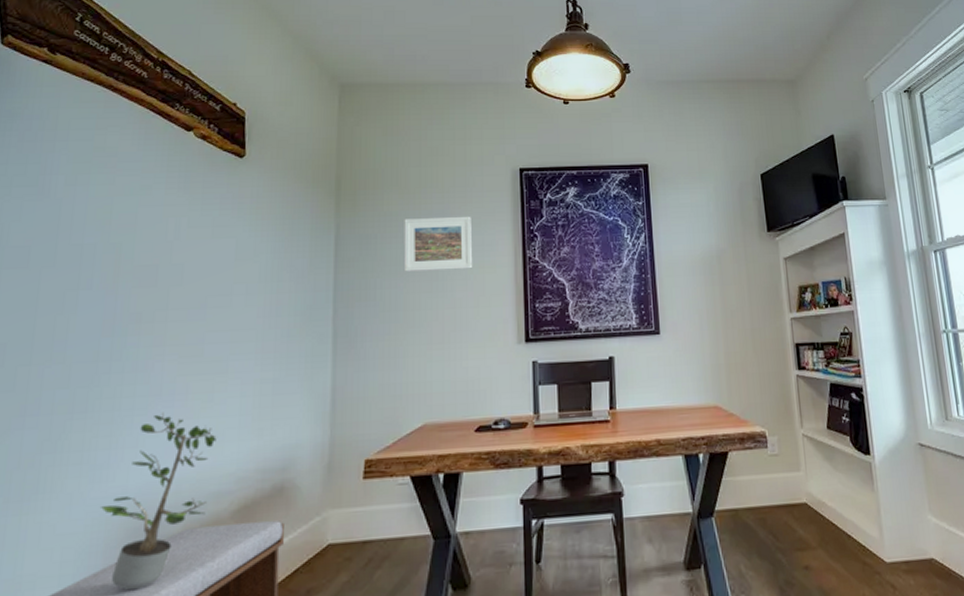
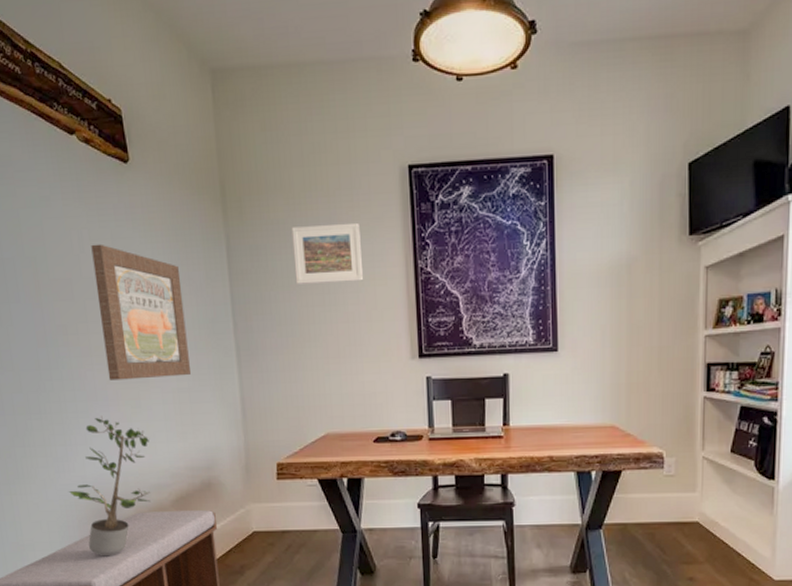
wall art: none [180,231,282,372] -> present [91,244,191,380]

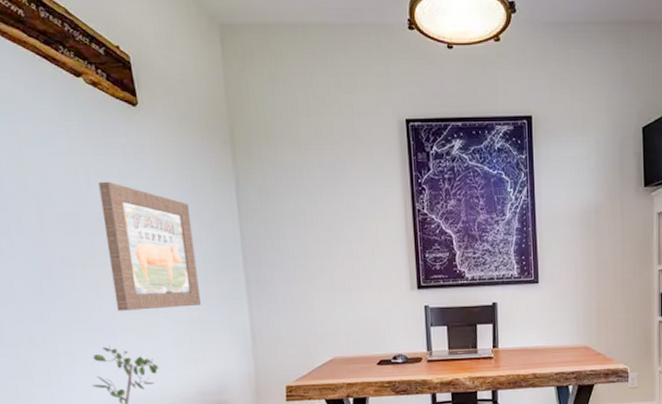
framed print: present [291,222,364,284] -> none [298,168,367,223]

